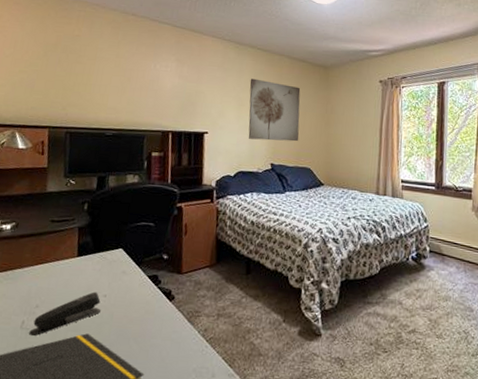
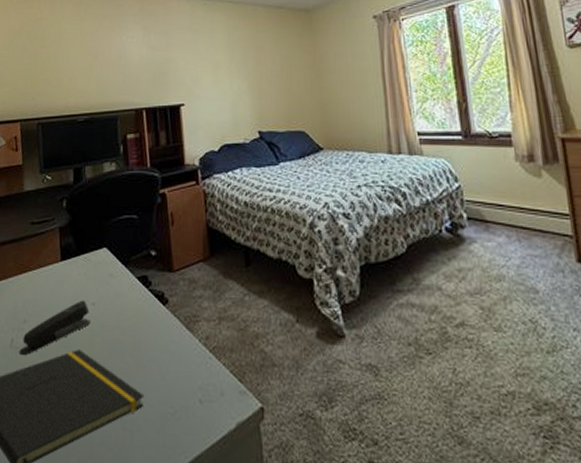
wall art: present [248,78,301,142] -> none [223,35,287,106]

